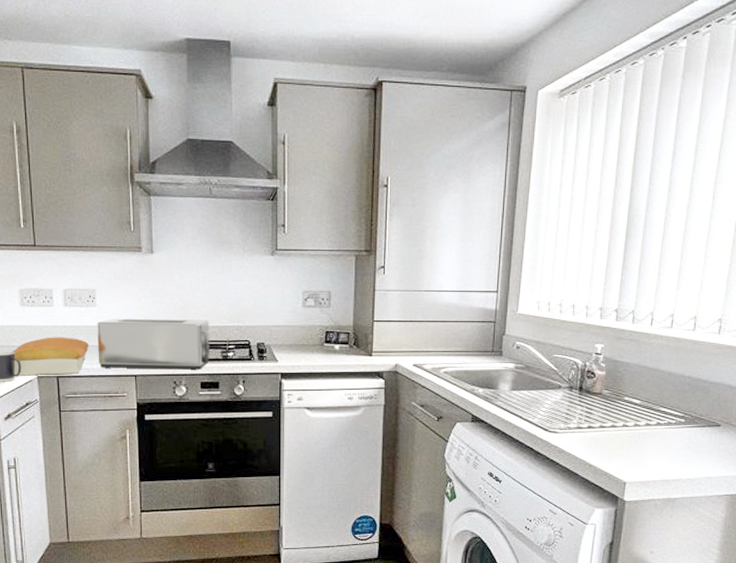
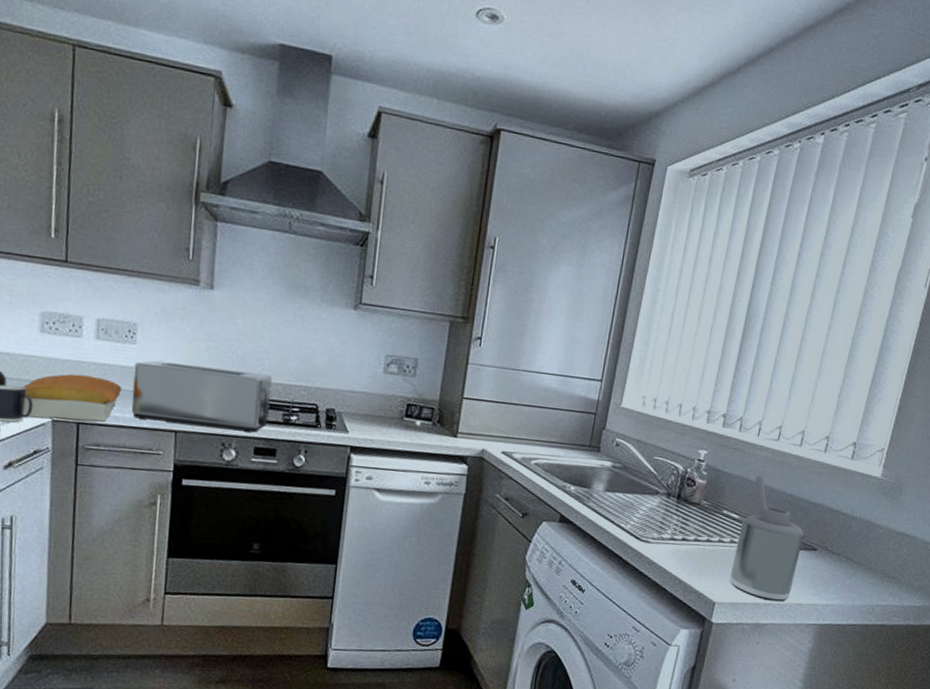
soap dispenser: none [637,362,706,477] -> present [729,475,804,602]

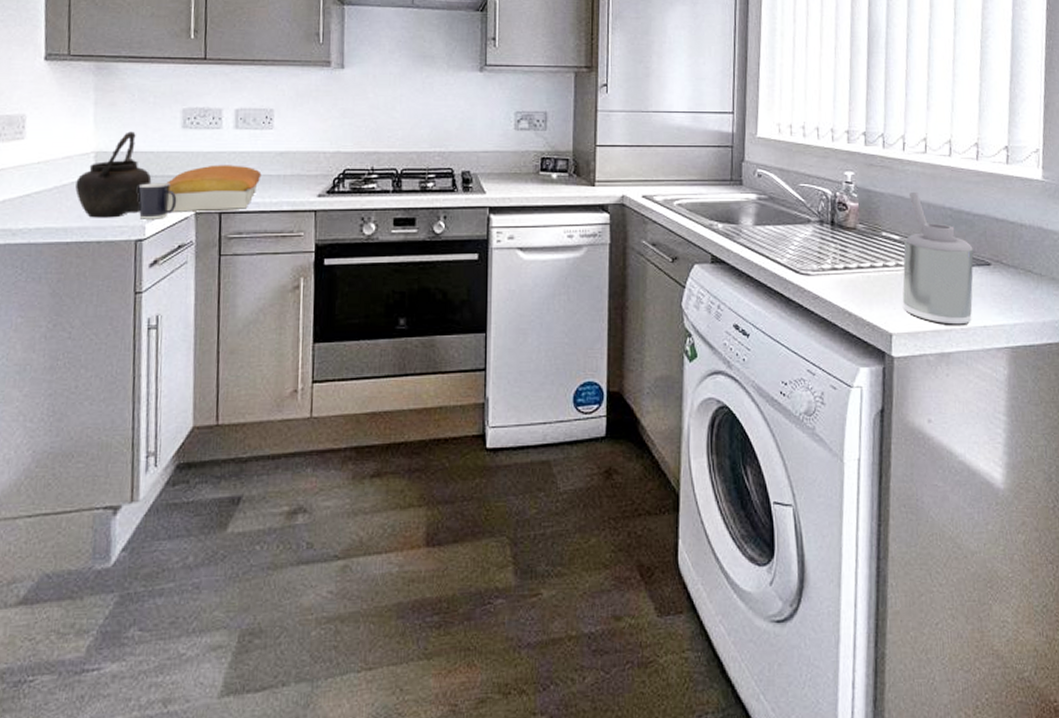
toaster: present [131,360,273,432] -> none [271,142,408,203]

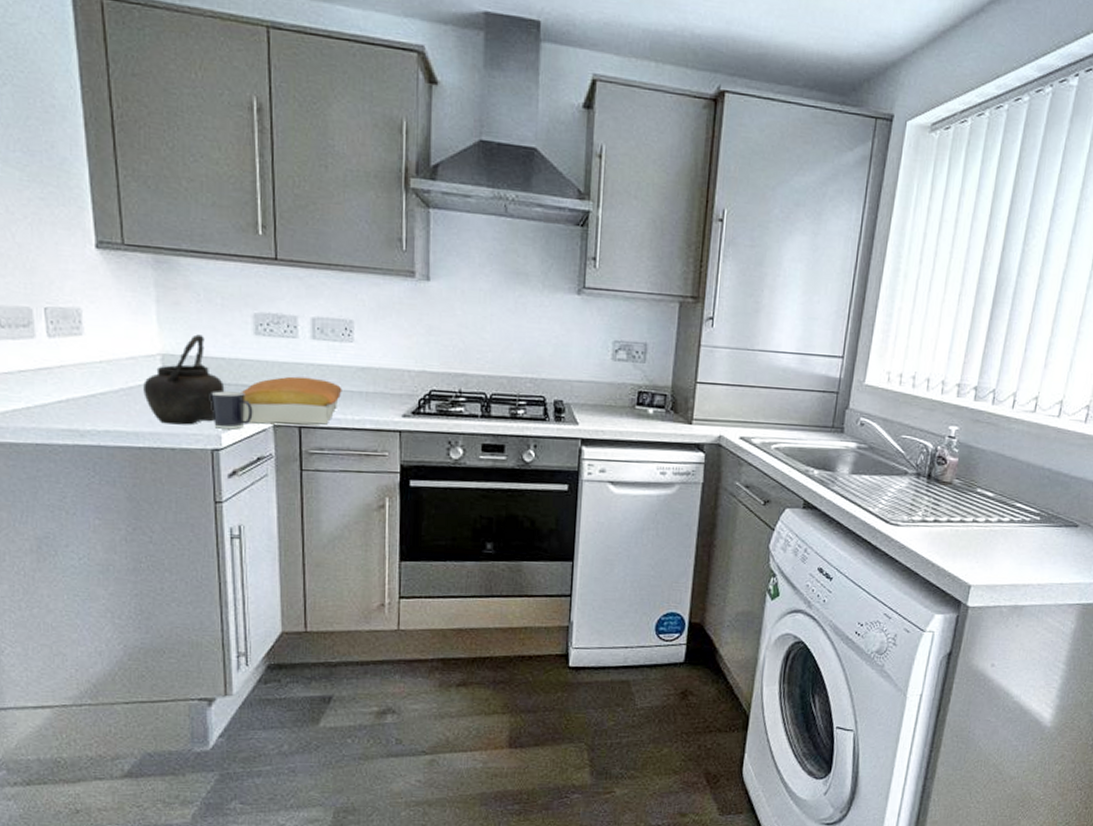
soap dispenser: present [902,191,974,326] -> none [985,450,1064,582]

